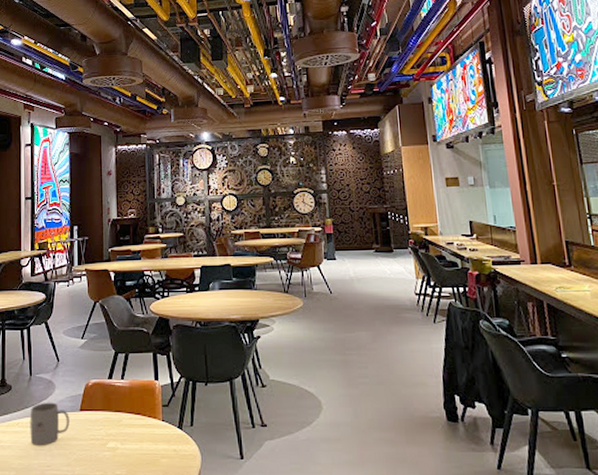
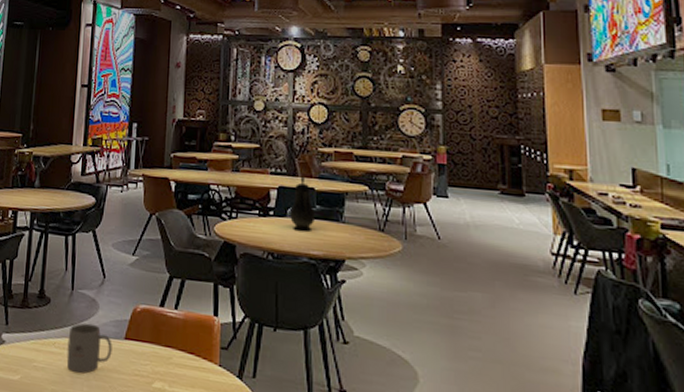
coffeepot: none [212,255,233,301] -> present [290,176,316,233]

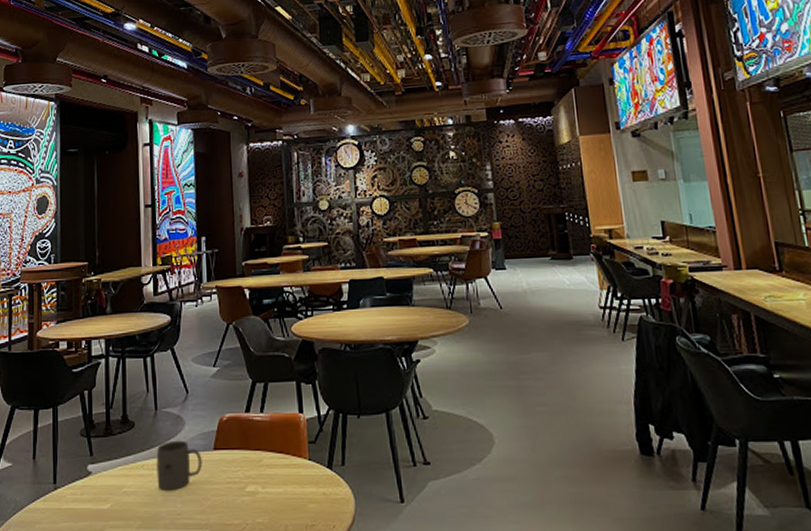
coffeepot: present [290,176,316,233] -> none [362,267,387,321]

